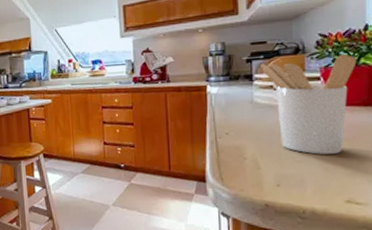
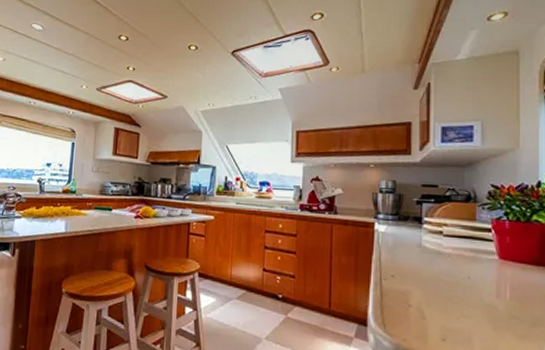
utensil holder: present [260,55,357,155] -> none [431,207,529,313]

